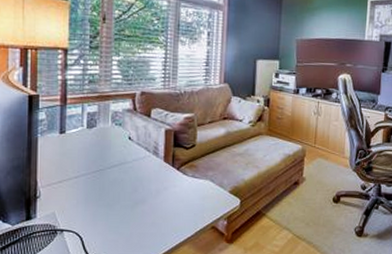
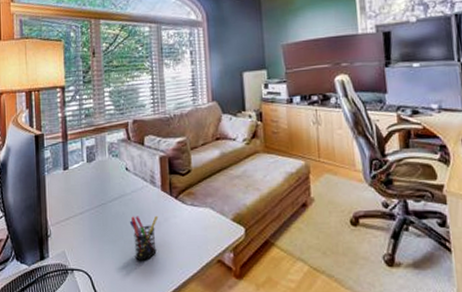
pen holder: none [127,183,158,225] -> present [129,216,159,261]

